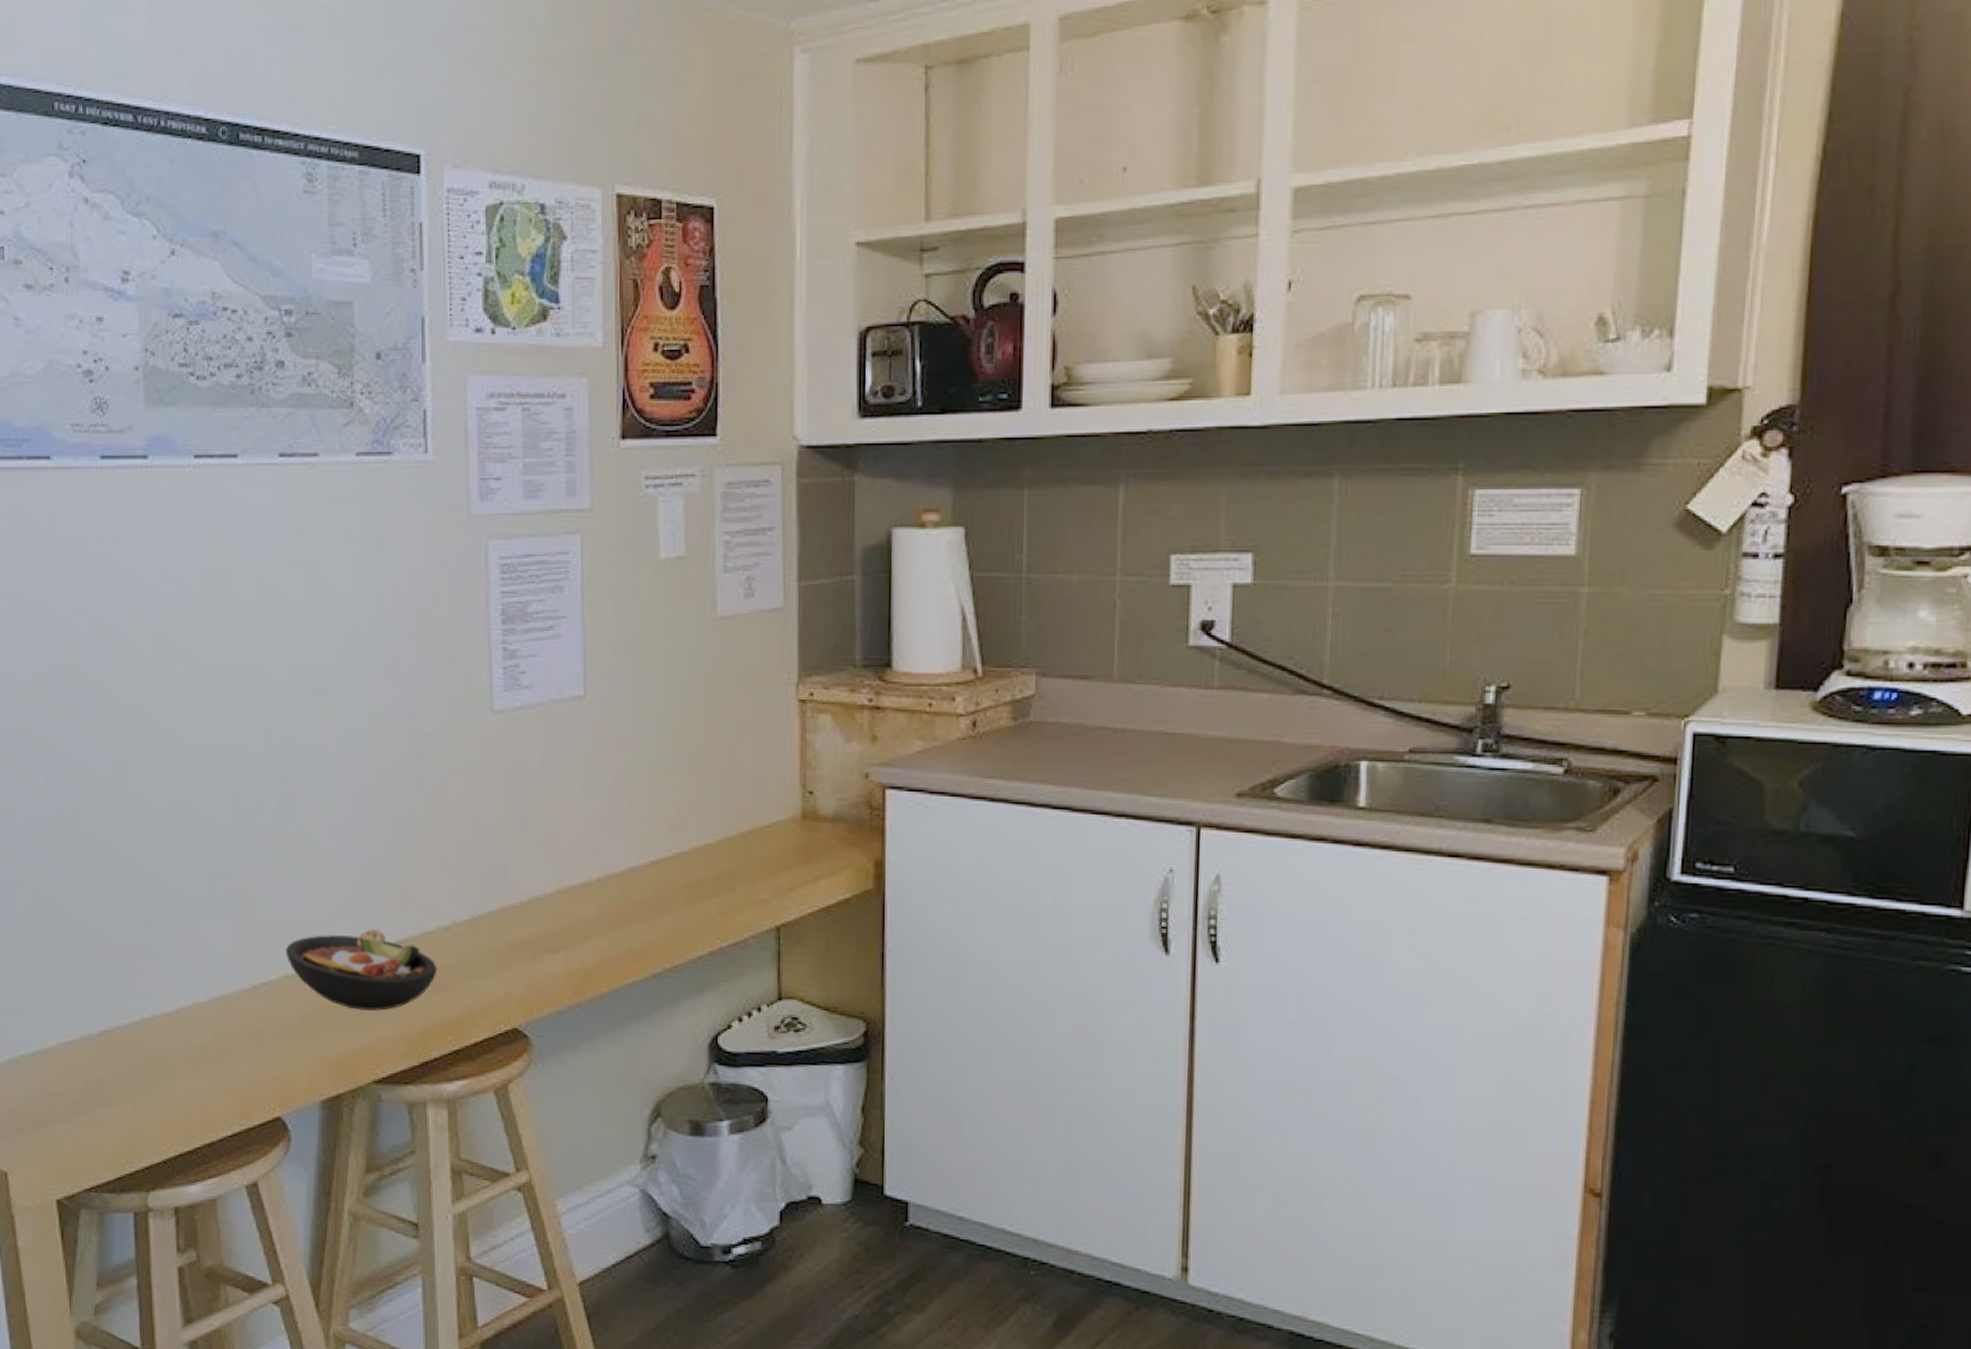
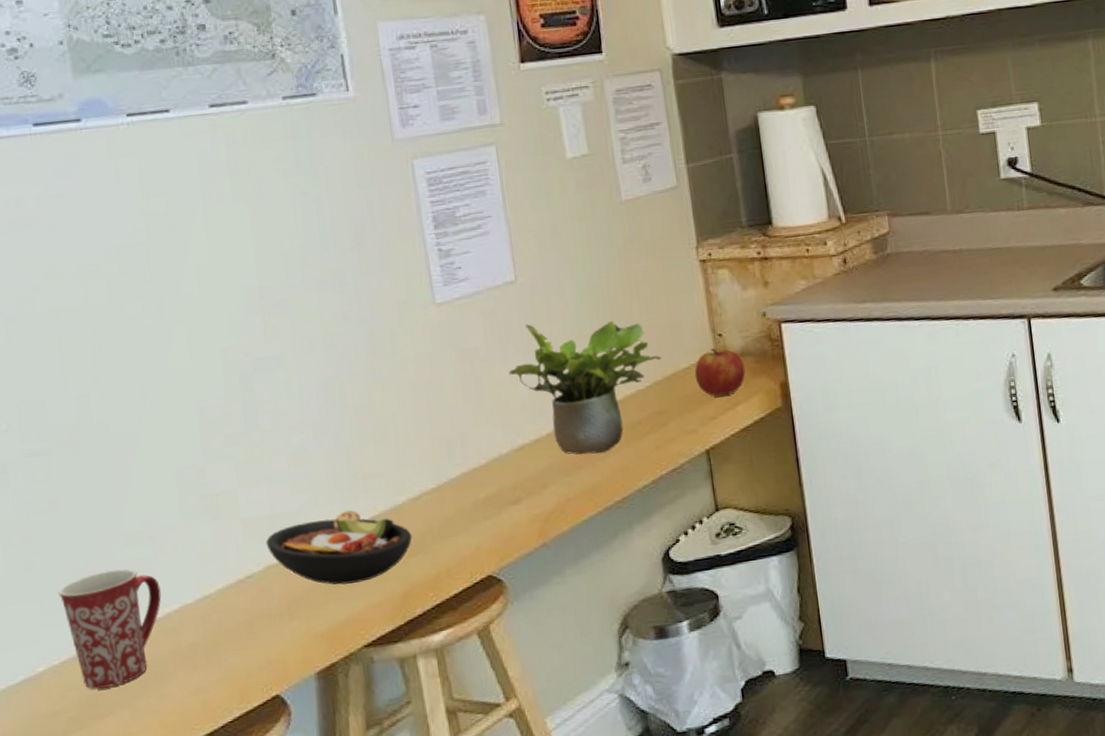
mug: none [76,951,175,1076] -> present [58,568,162,689]
potted plant: none [564,748,739,911] -> present [508,321,662,455]
apple: none [775,806,835,866] -> present [694,348,746,397]

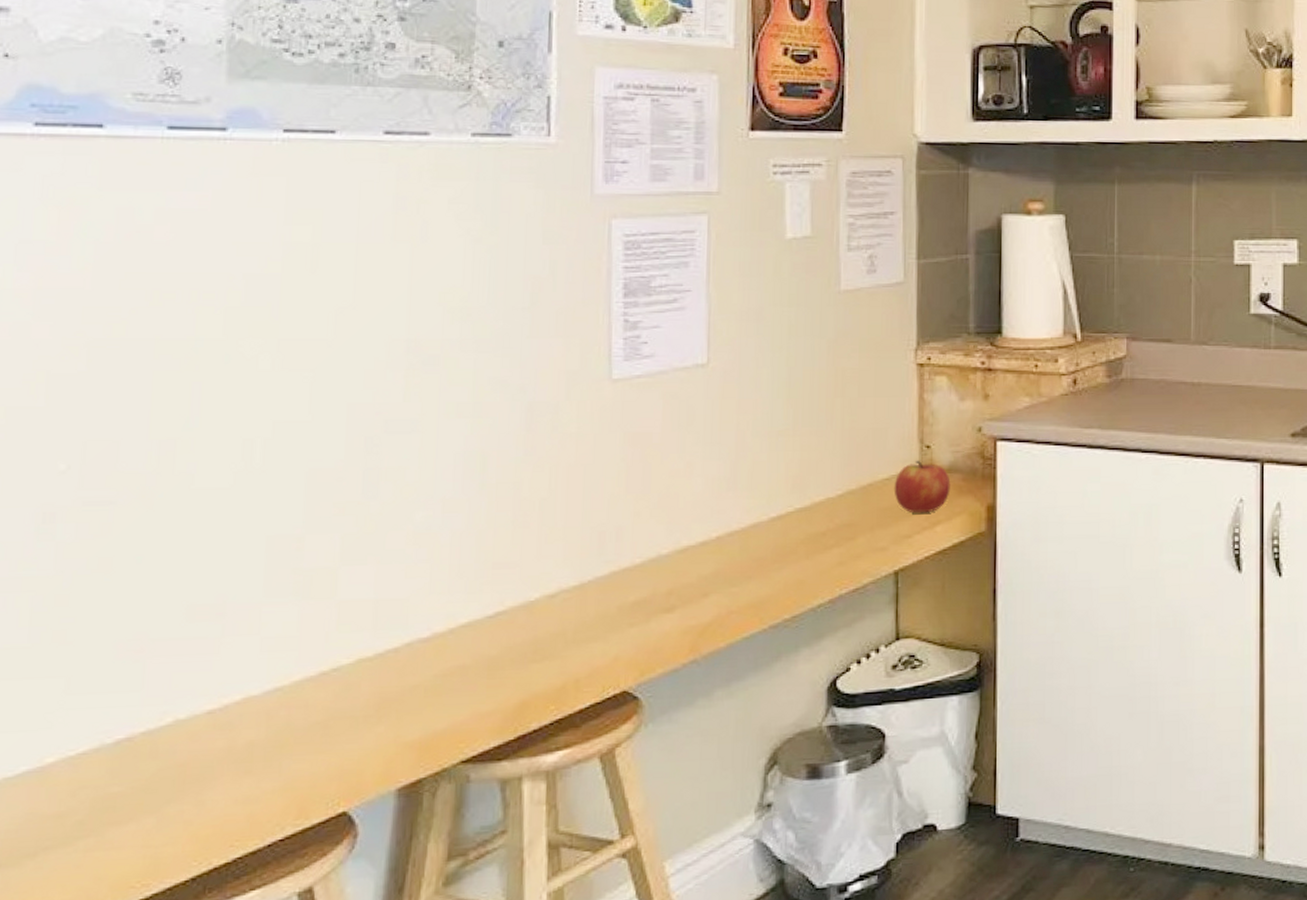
mug: present [58,568,162,689] -> none [91,646,222,789]
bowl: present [265,509,412,585] -> none [362,601,541,688]
potted plant: present [508,321,662,455] -> none [683,413,860,564]

